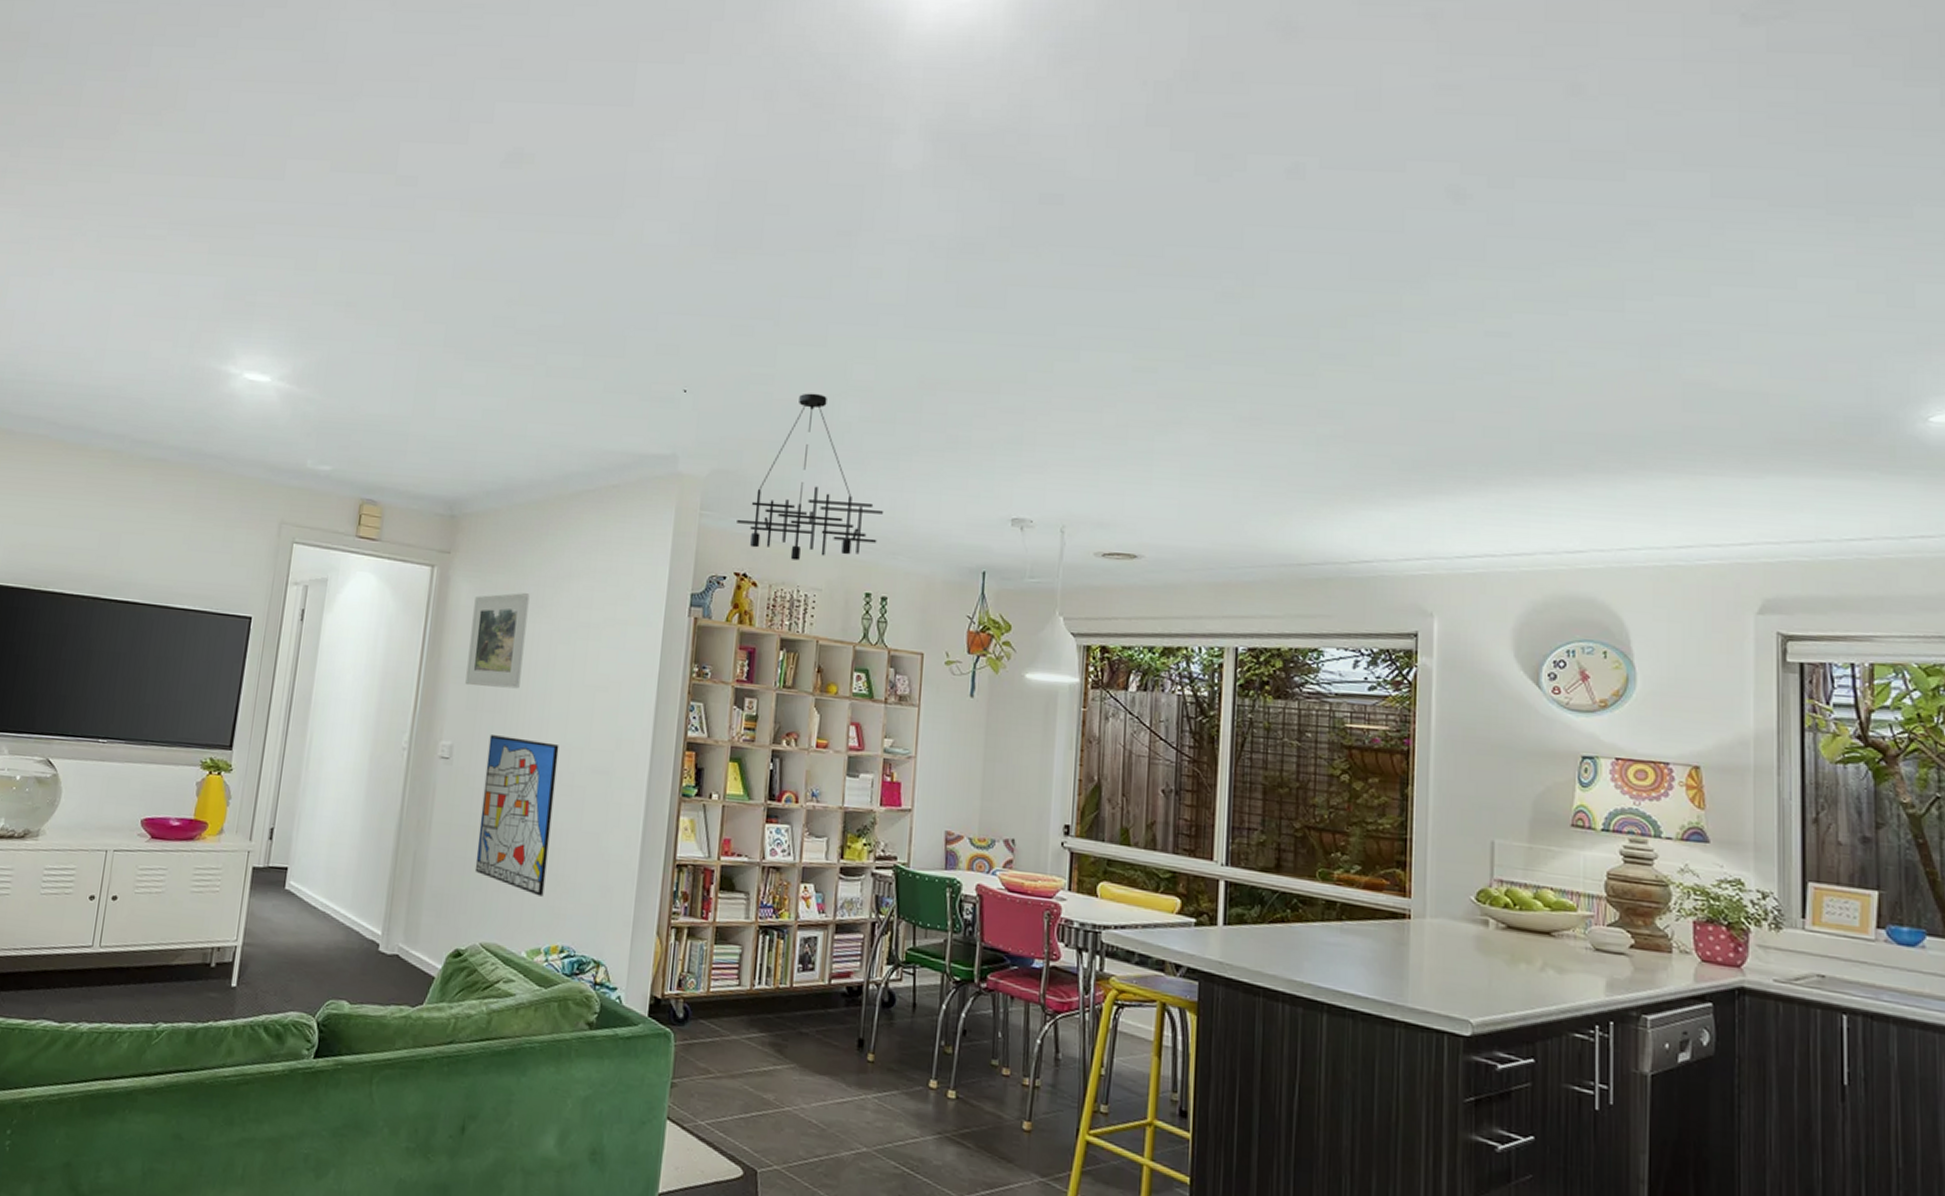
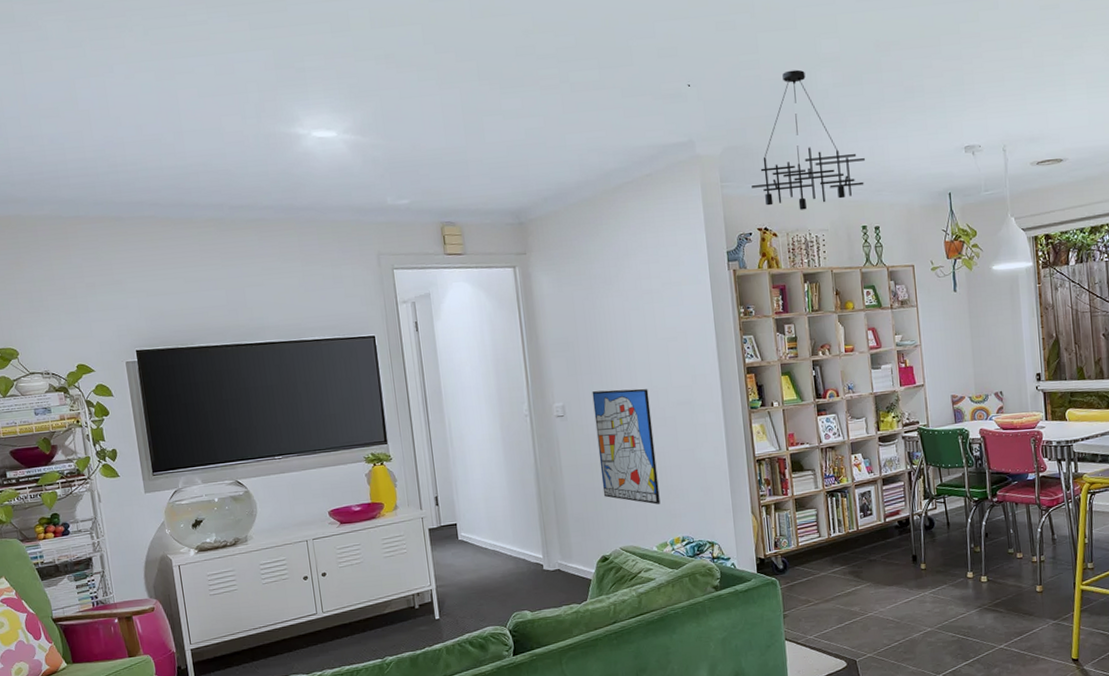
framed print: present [465,593,530,689] -> none [555,275,607,357]

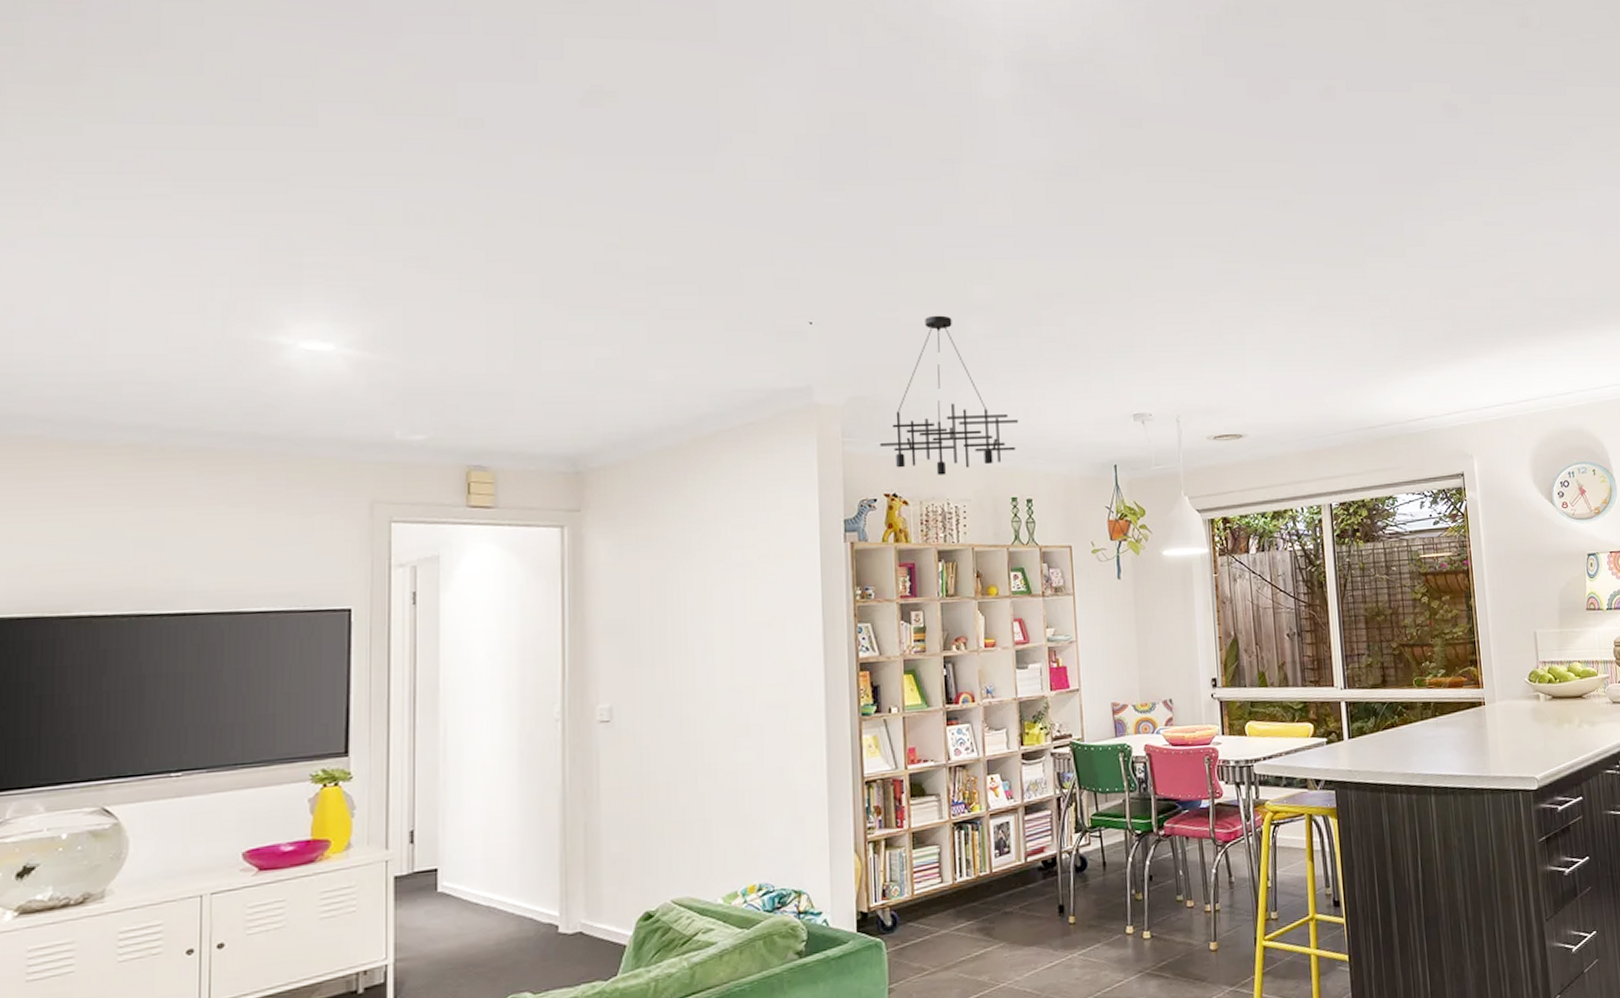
wall art: present [592,388,661,505] -> none [652,687,733,841]

